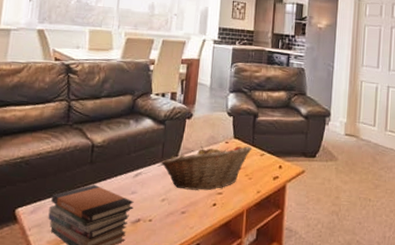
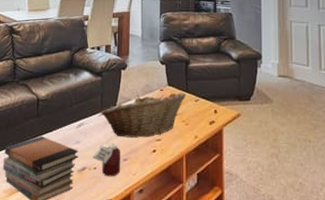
jar: none [149,194,180,230] -> present [93,143,121,177]

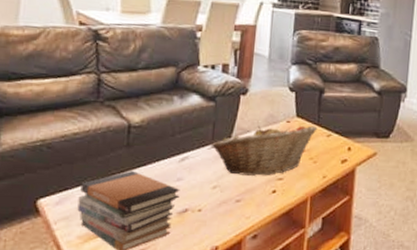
jar: present [93,143,121,177] -> none [198,181,234,221]

